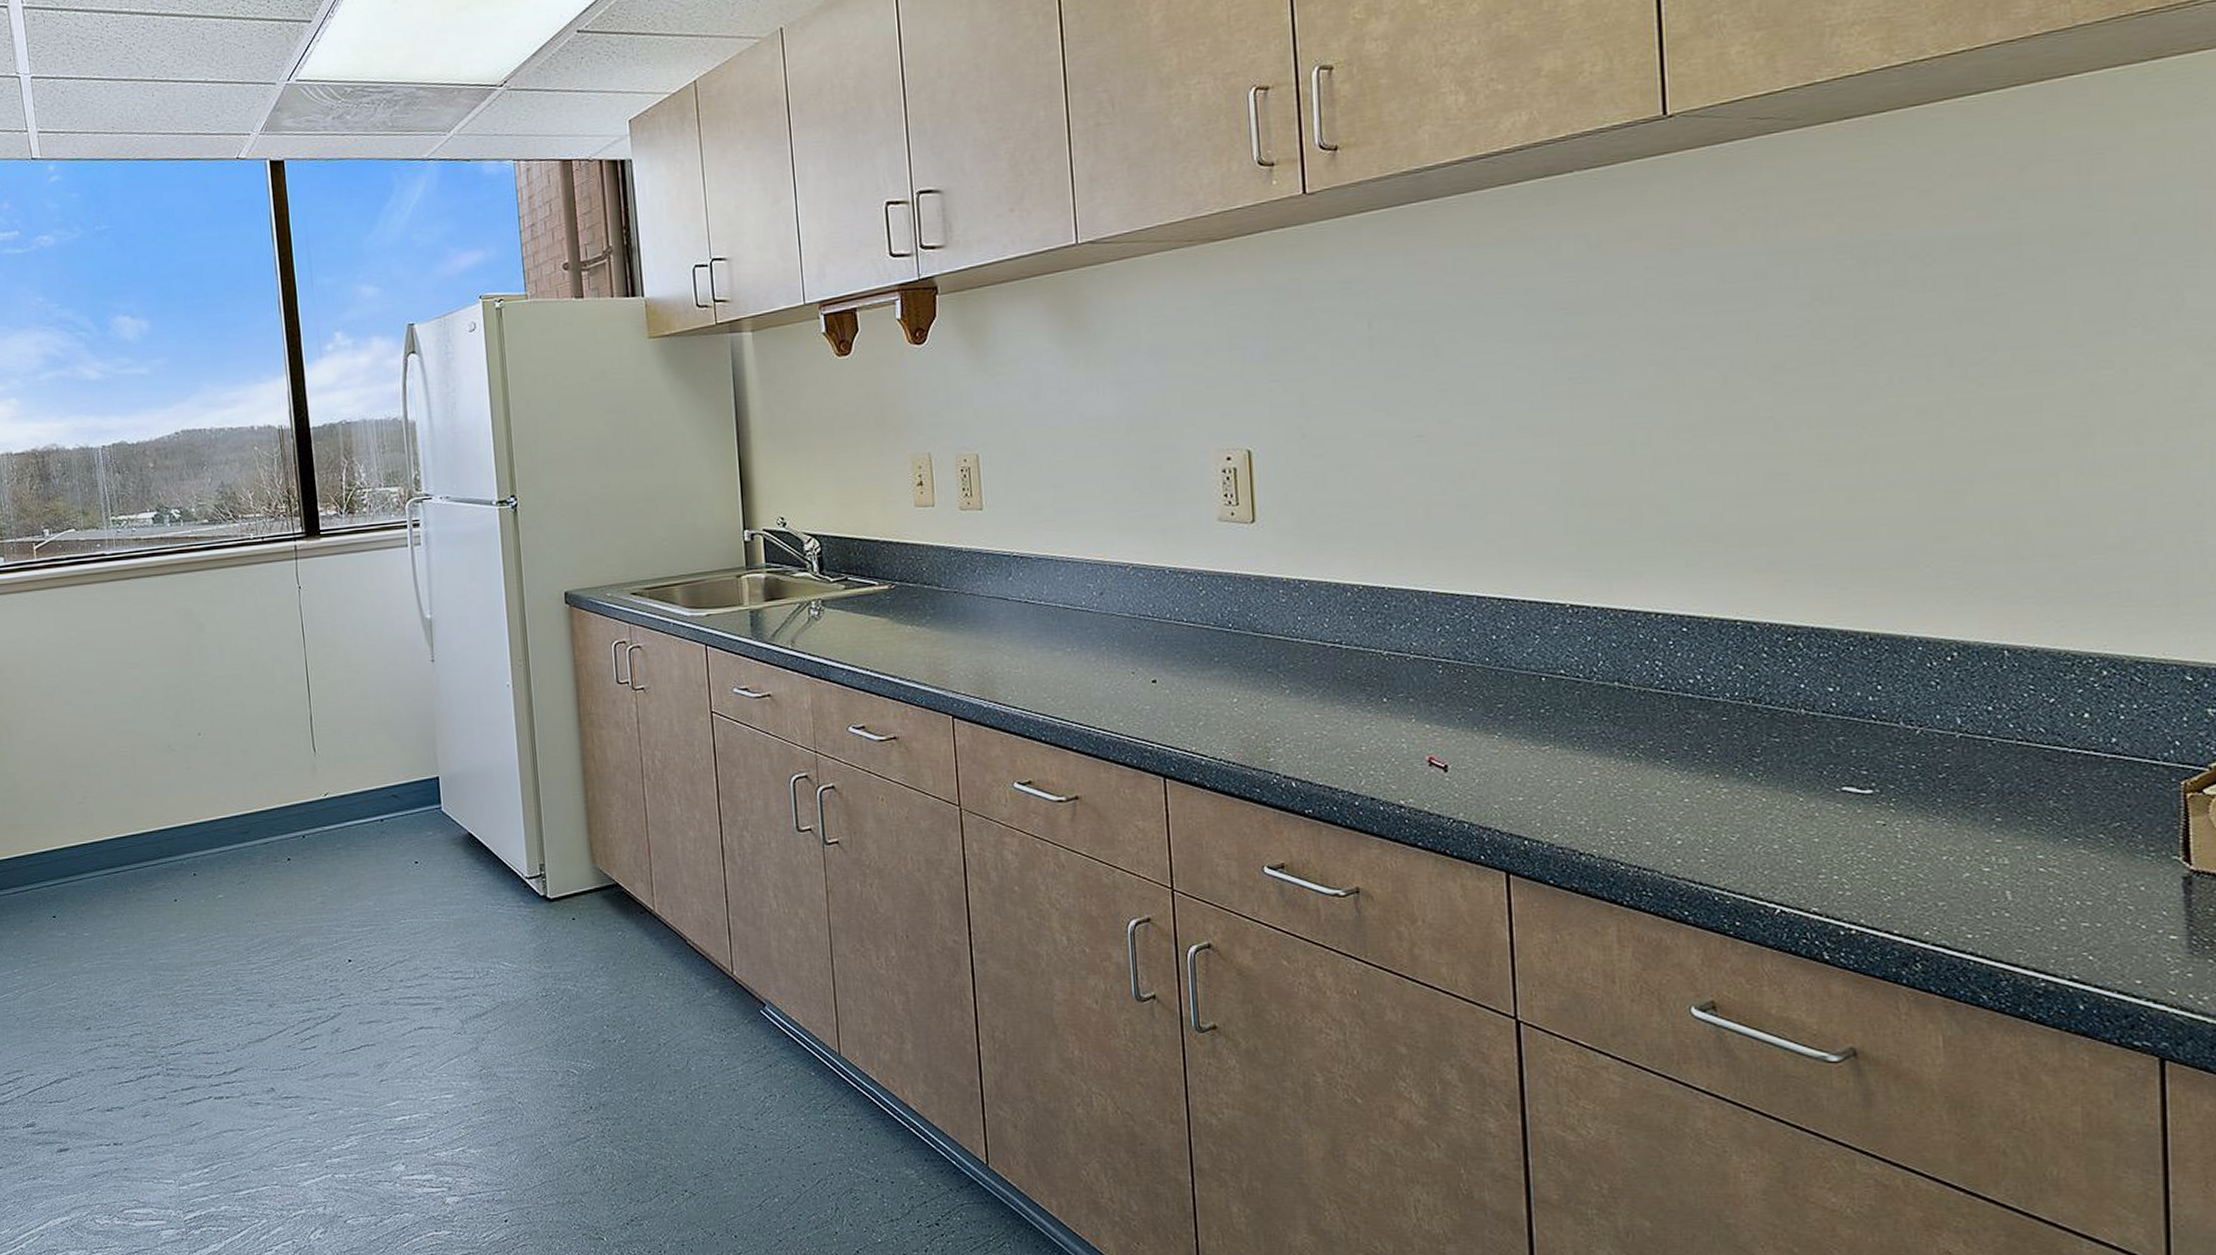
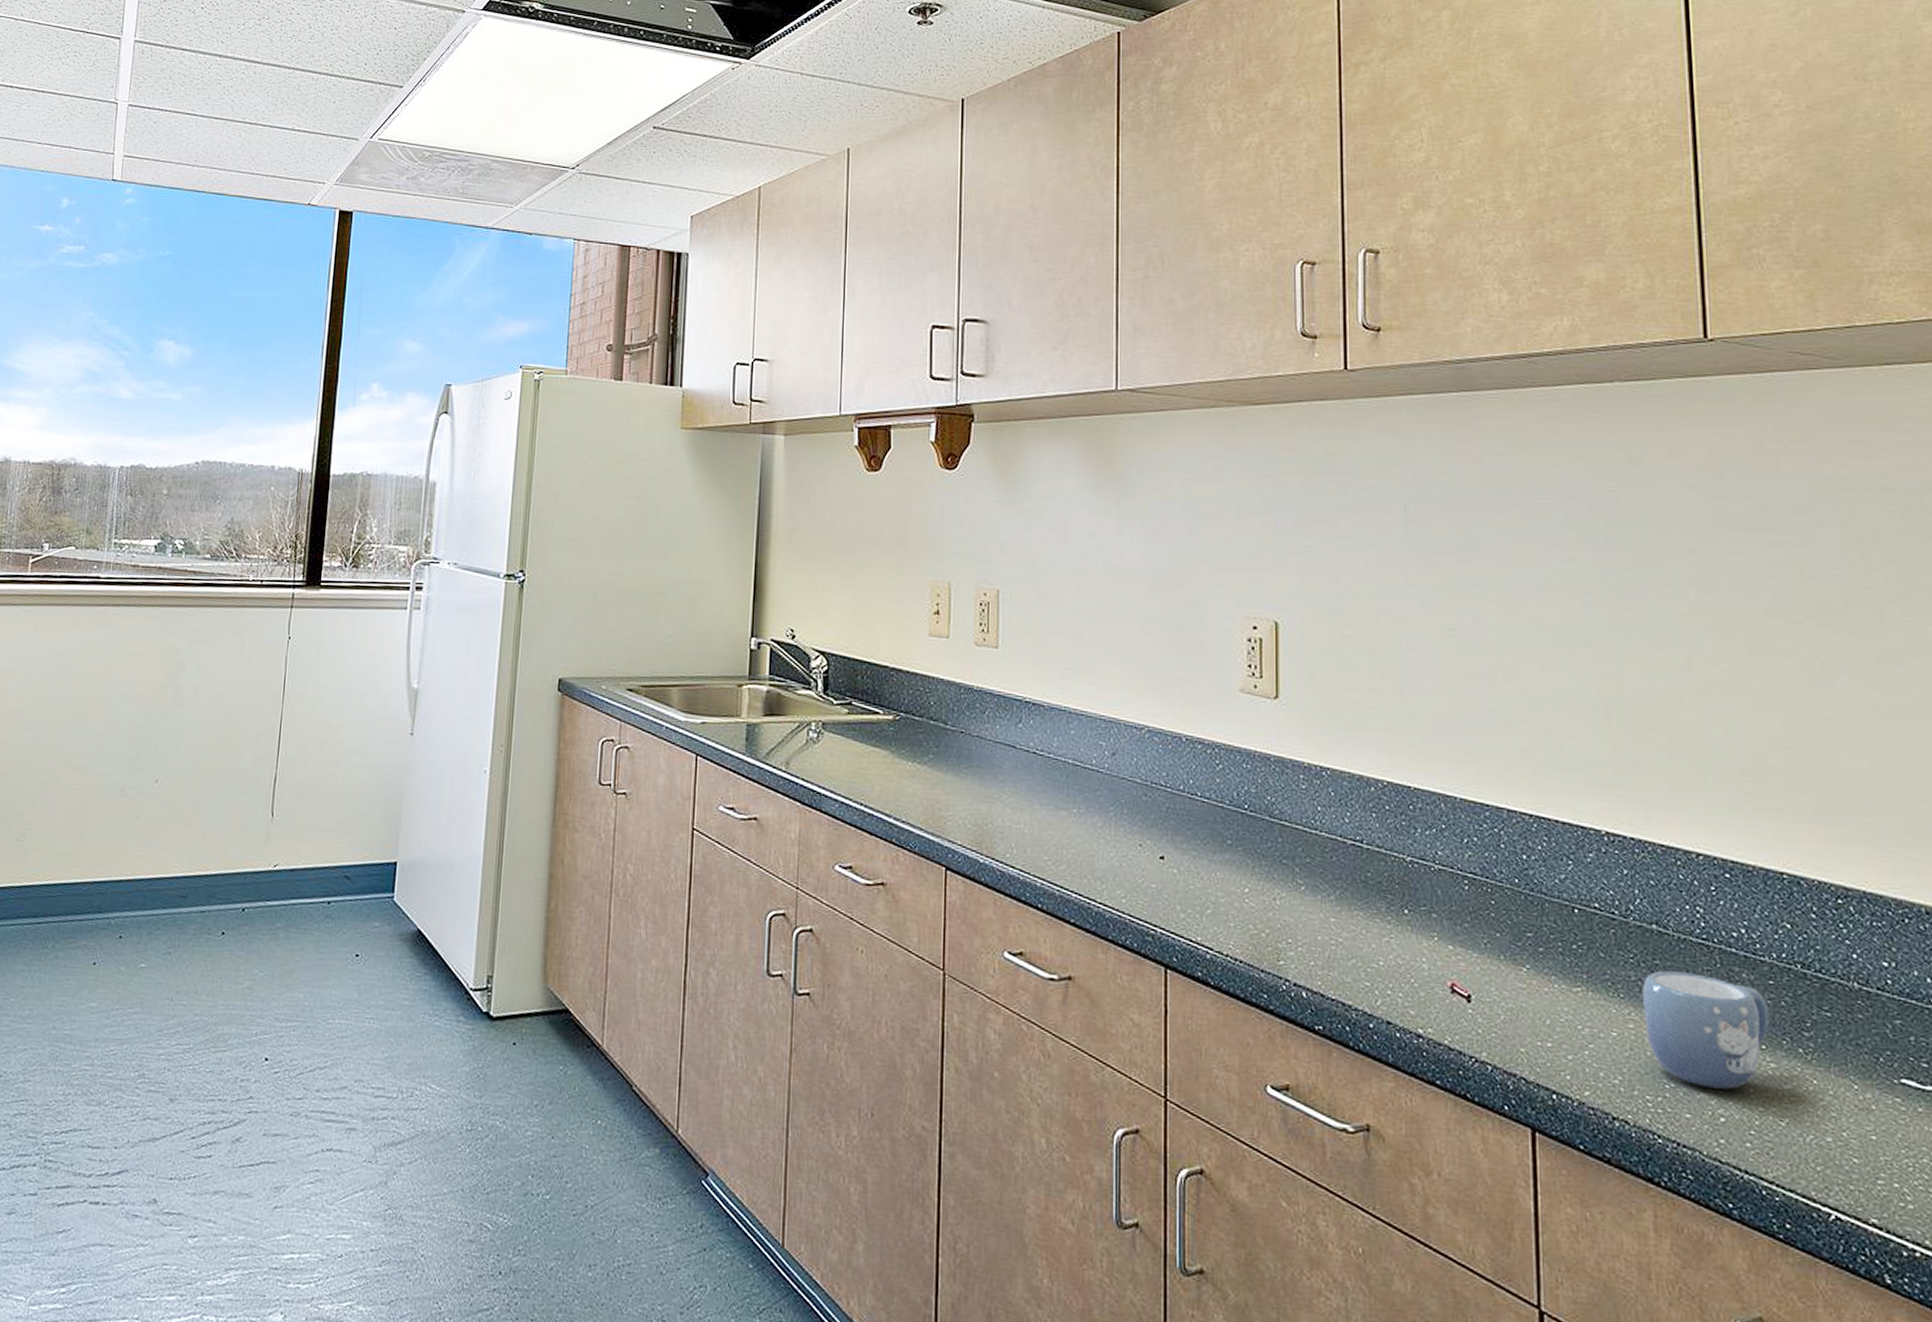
mug: none [1606,720,1723,817] -> present [1642,970,1770,1090]

